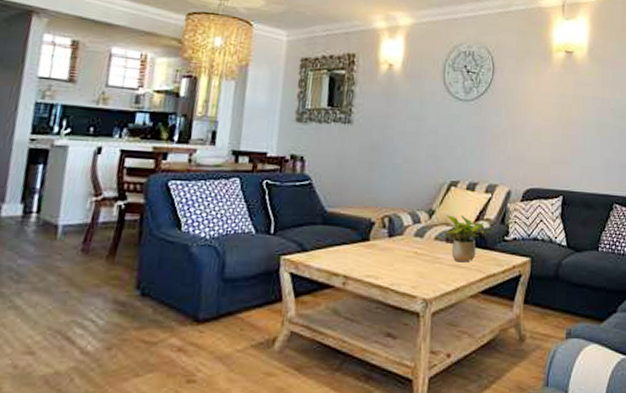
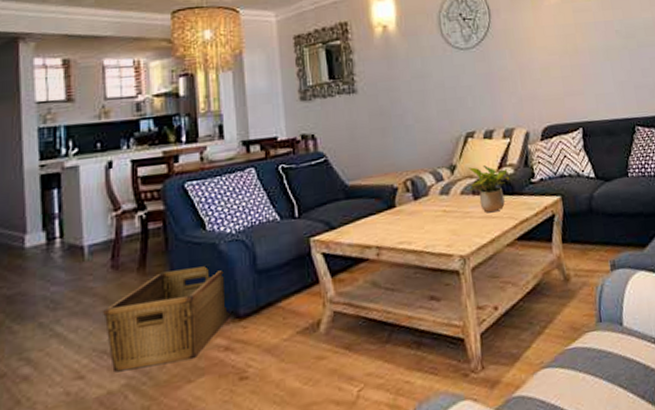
hamper: none [63,264,191,354] -> present [103,266,232,373]

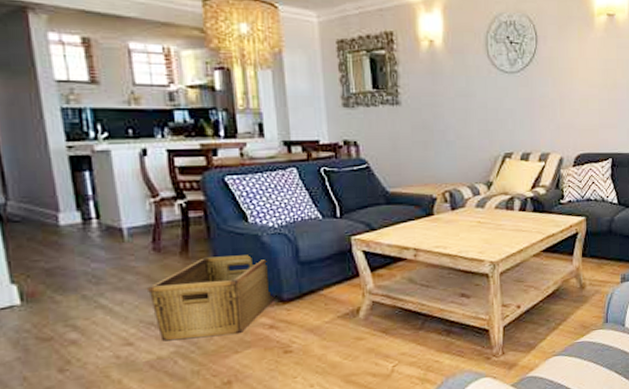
potted plant: present [469,164,510,212] -> none [504,183,542,226]

